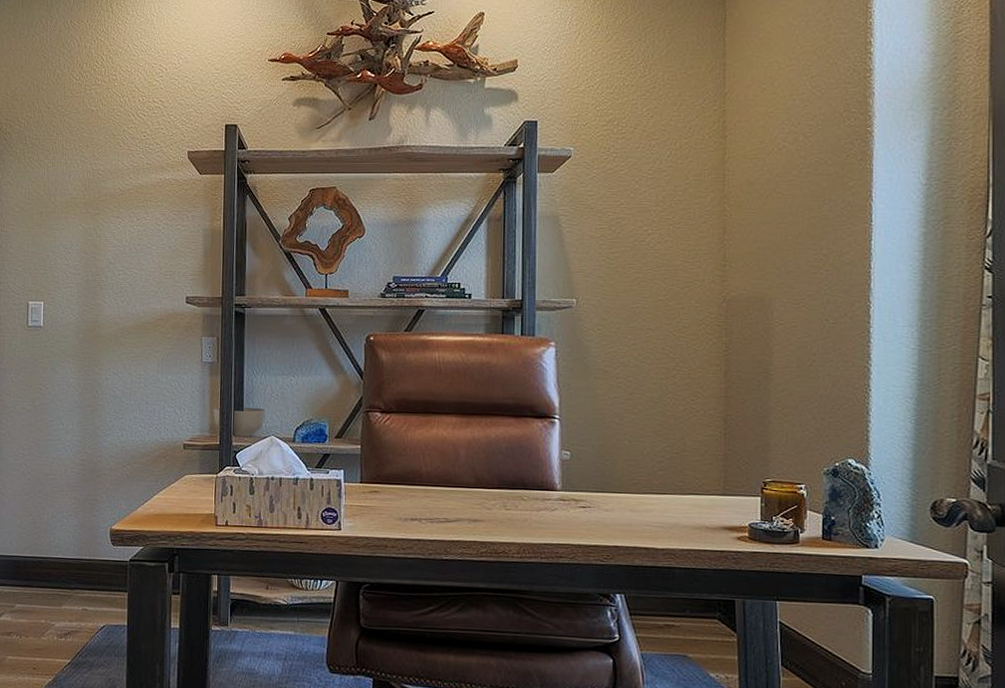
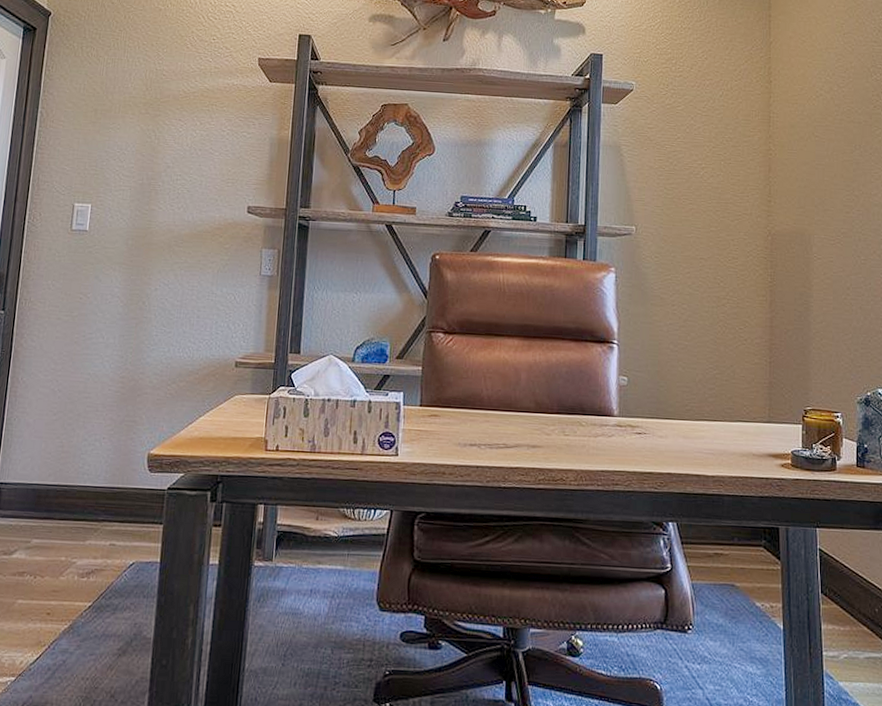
bowl: present [213,407,265,438] -> none [269,323,325,357]

